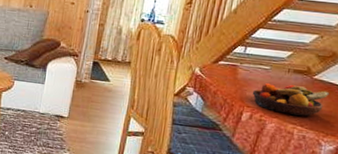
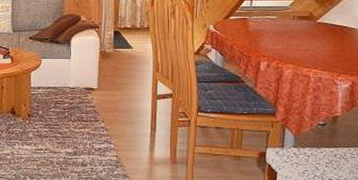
fruit bowl: present [252,83,330,117] -> none [265,30,334,60]

